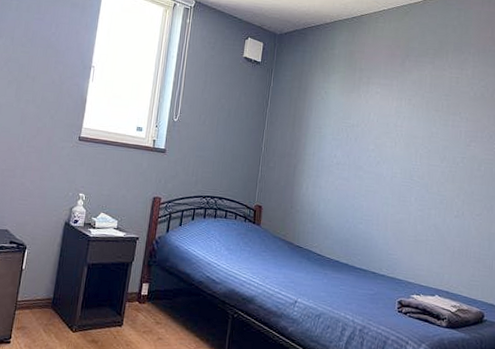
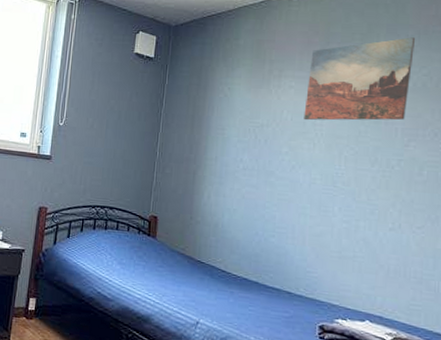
wall art: none [387,54,476,124] -> present [303,37,416,121]

